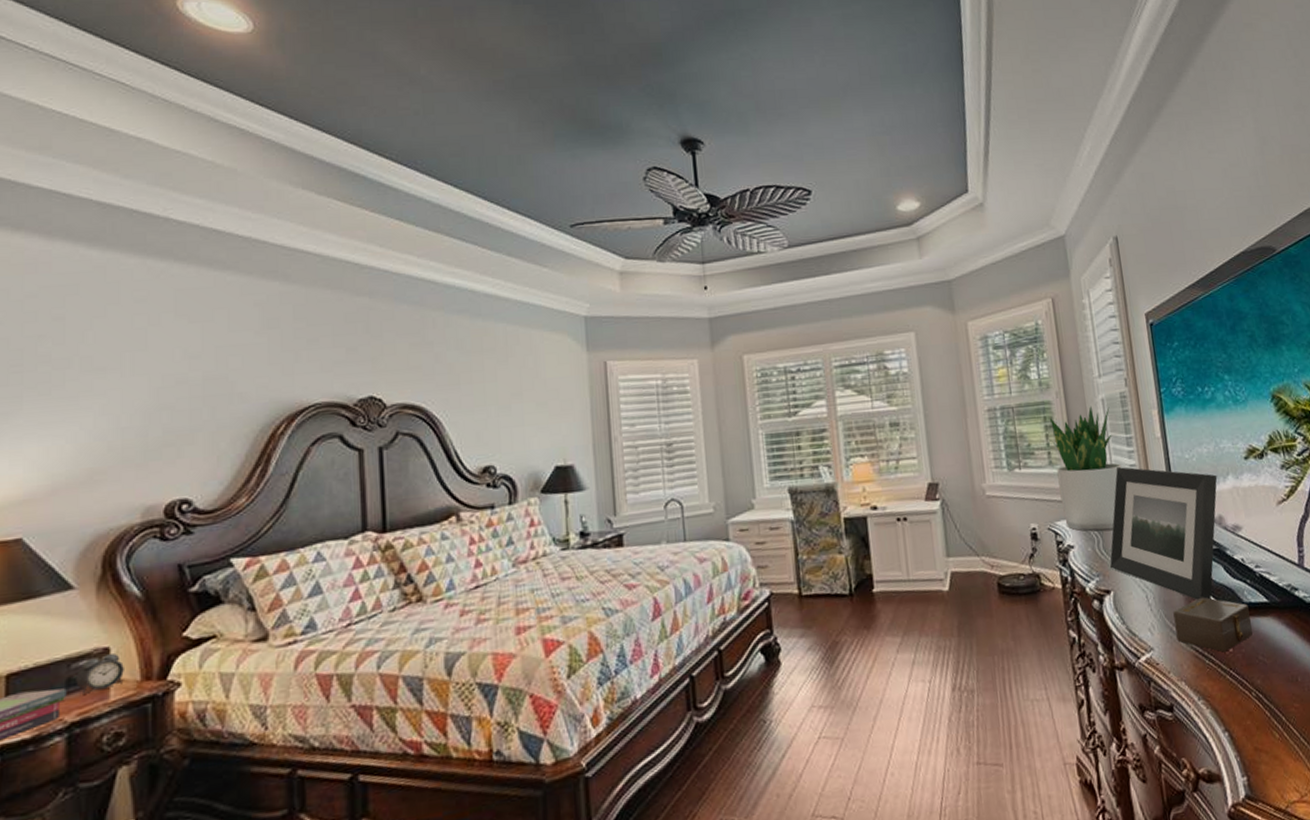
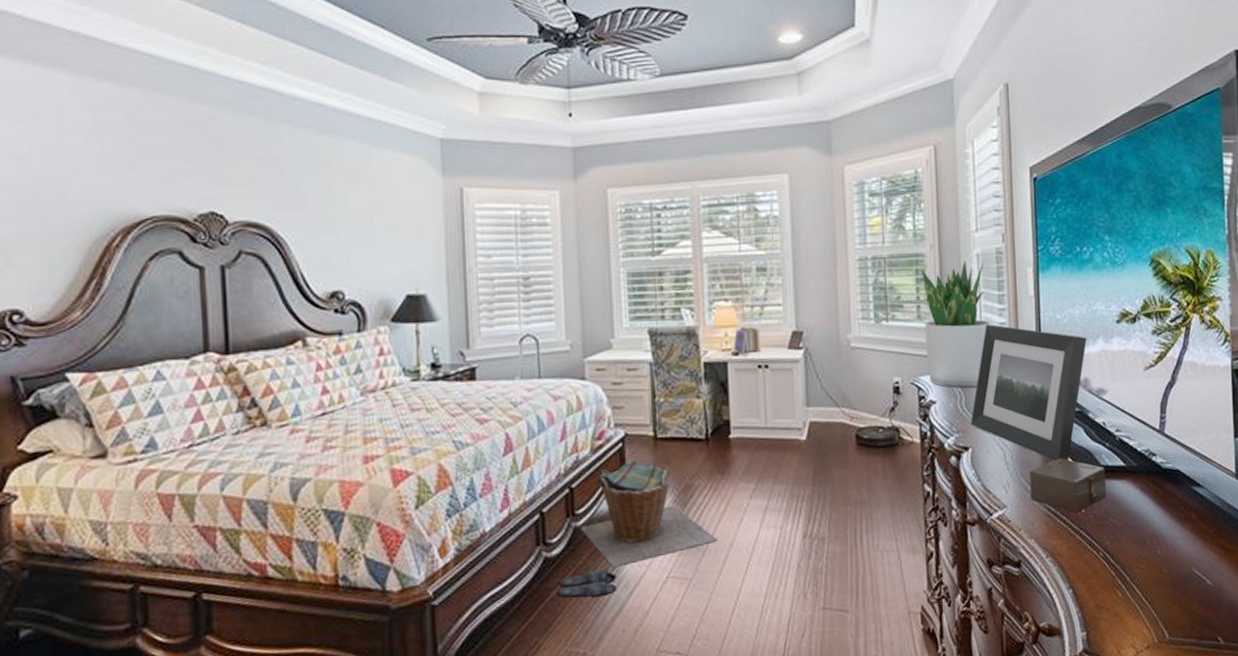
slippers: none [710,731,769,763] -> present [558,569,617,598]
laundry basket: none [729,619,868,730] -> present [579,460,718,568]
books: none [872,480,900,508] -> present [733,326,762,354]

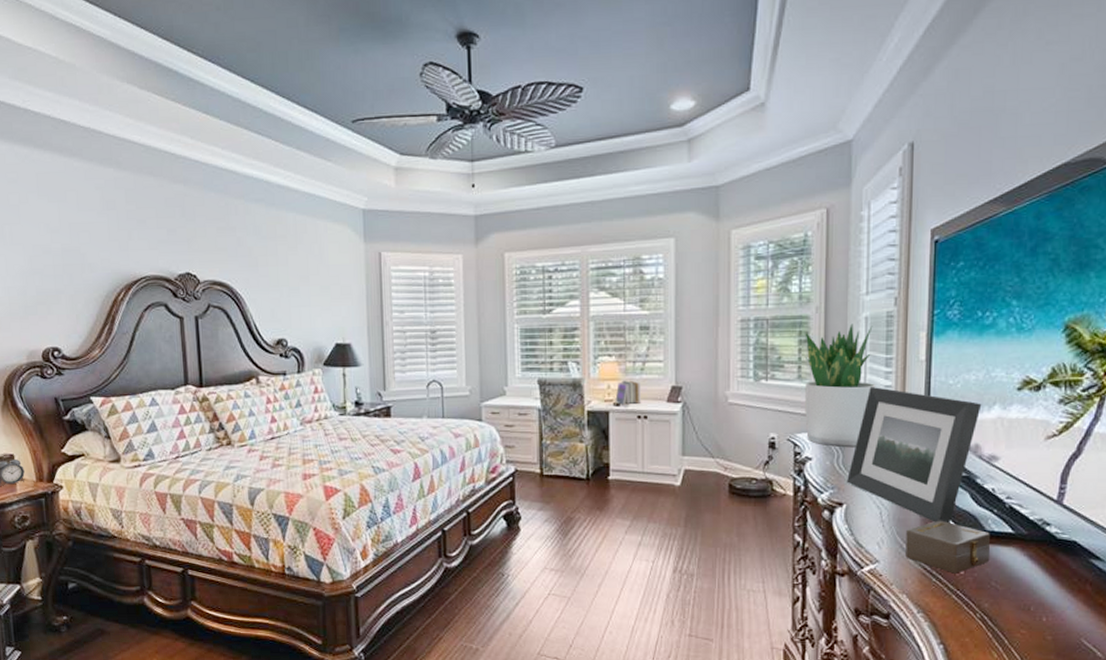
slippers: present [558,569,617,598] -> none [456,581,505,604]
laundry basket: present [579,460,718,568] -> none [475,493,595,581]

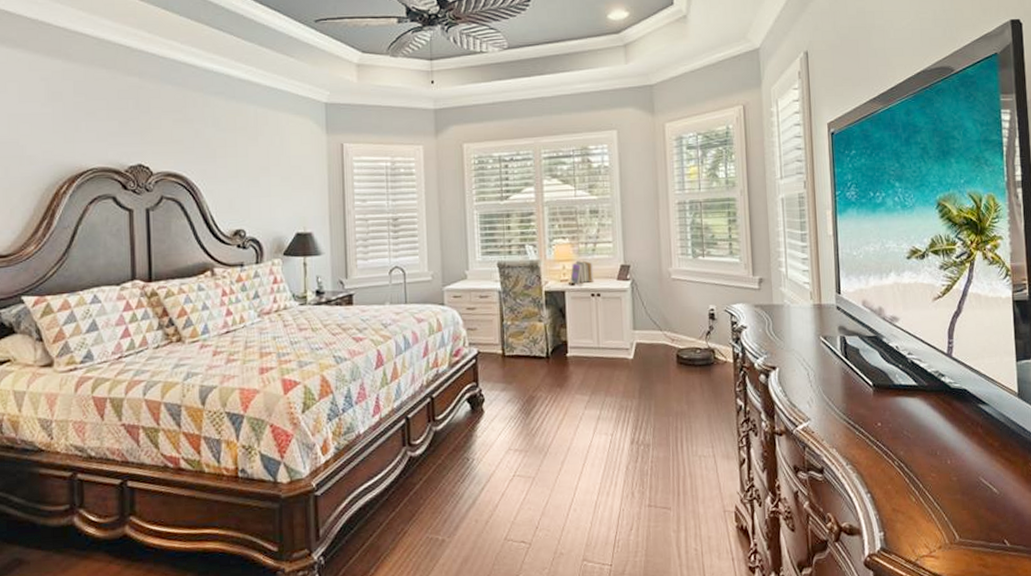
planter: present [803,323,876,447] -> none [733,204,795,315]
picture frame: present [847,386,982,524] -> none [778,259,881,380]
jewelry box: present [905,520,990,574] -> none [830,377,900,426]

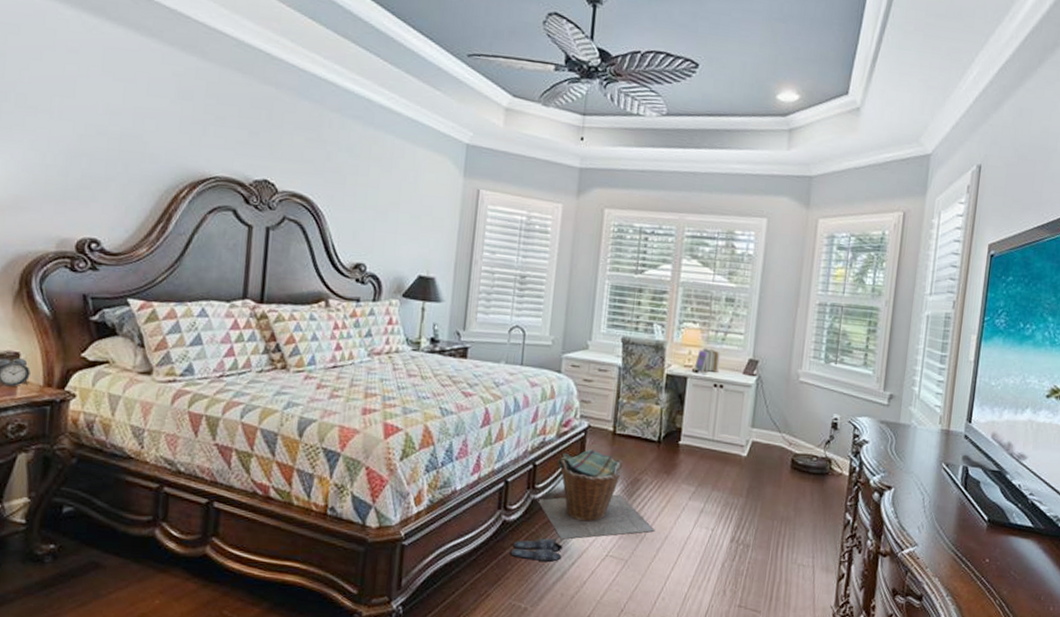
slippers: none [421,467,471,492] -> present [510,538,563,562]
laundry basket: none [439,374,557,466] -> present [537,449,656,539]

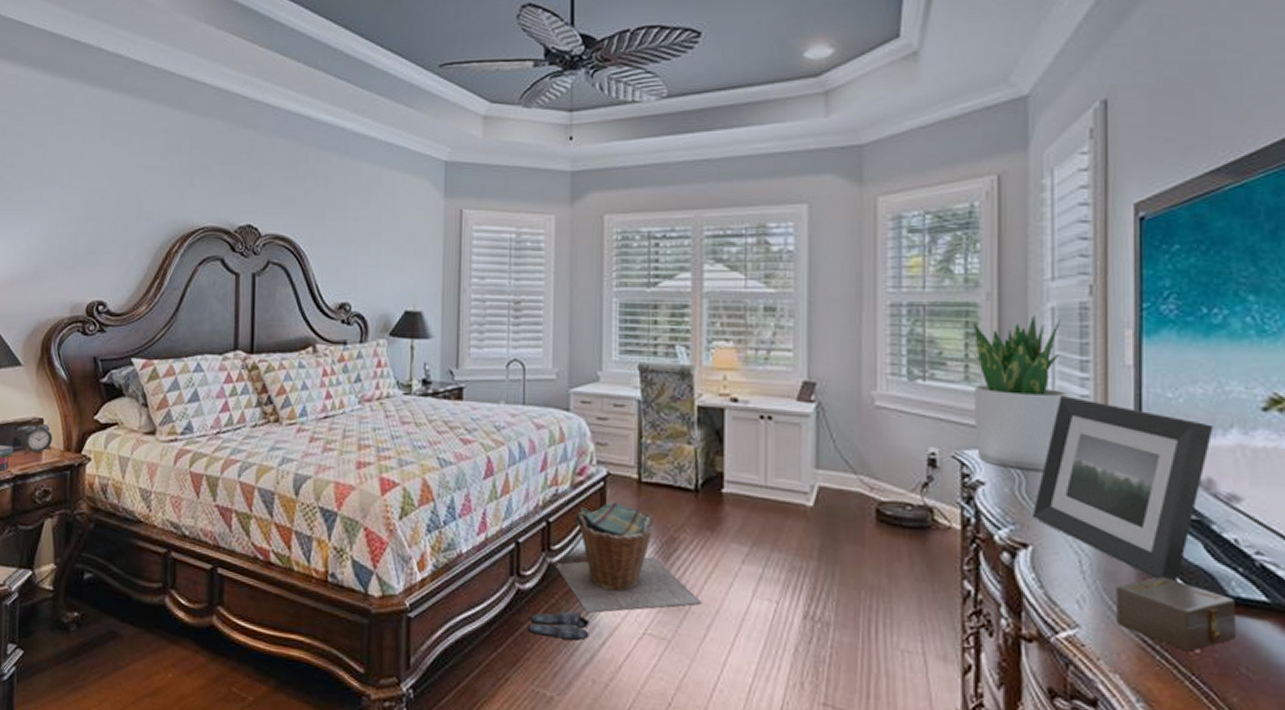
books: present [694,348,721,372] -> none [732,371,766,401]
planter: none [866,320,933,434] -> present [971,315,1068,471]
picture frame: none [897,379,1017,514] -> present [1033,394,1214,583]
jewelry box: none [941,510,1014,561] -> present [1116,576,1235,652]

